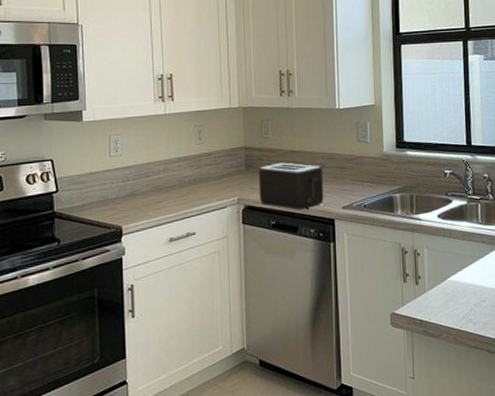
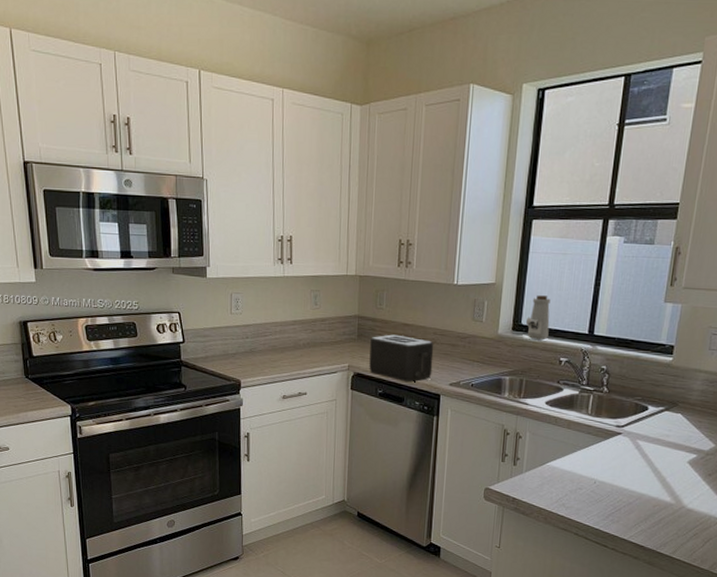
bottle: none [408,112,431,156] -> present [526,295,551,341]

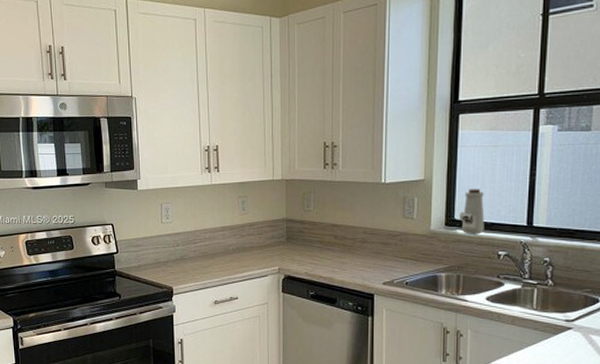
toaster: present [369,334,434,383] -> none [299,235,365,283]

